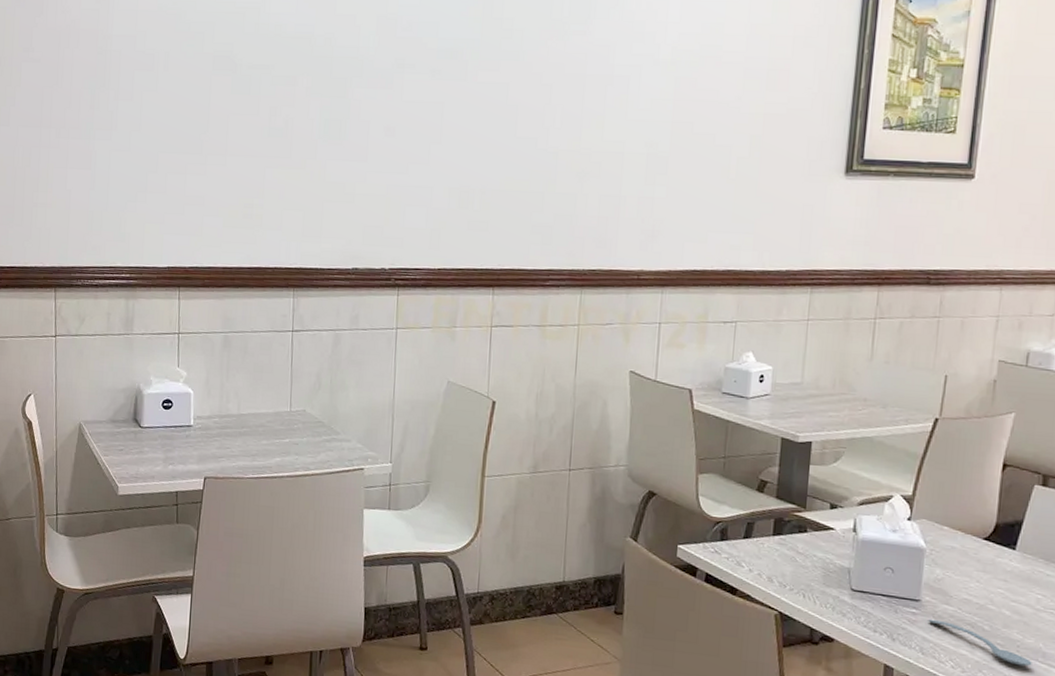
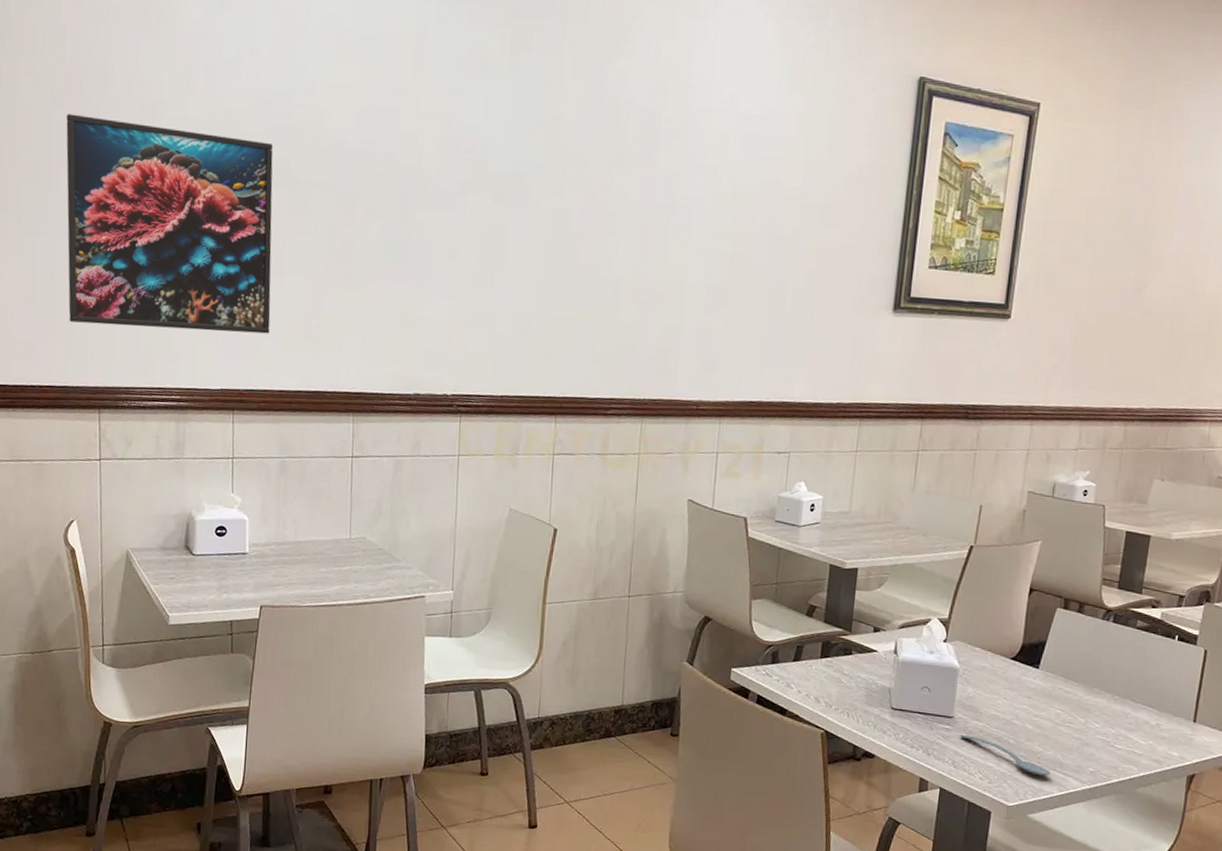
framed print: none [27,11,218,213] -> present [66,113,274,334]

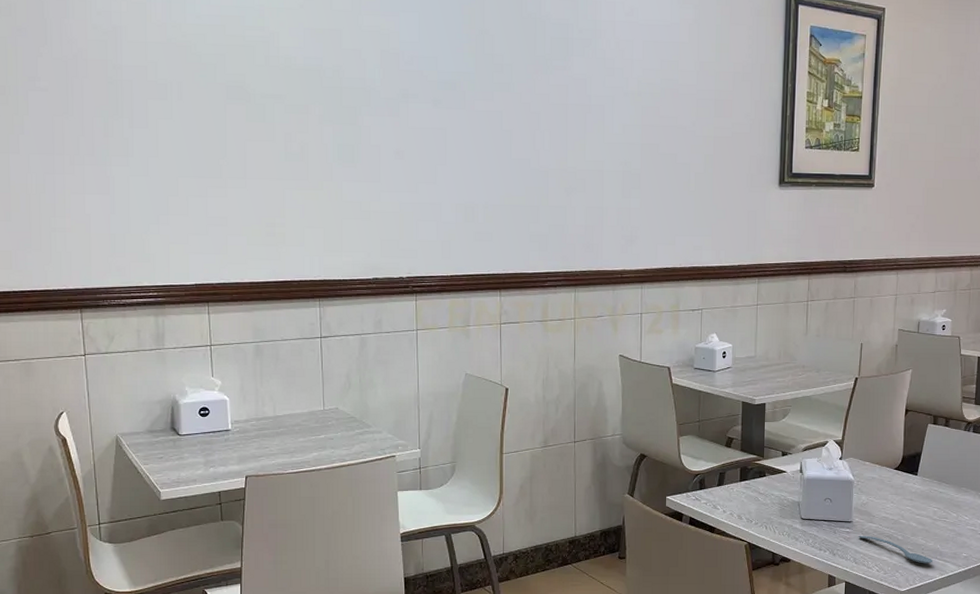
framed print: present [66,113,274,334] -> none [31,41,237,233]

